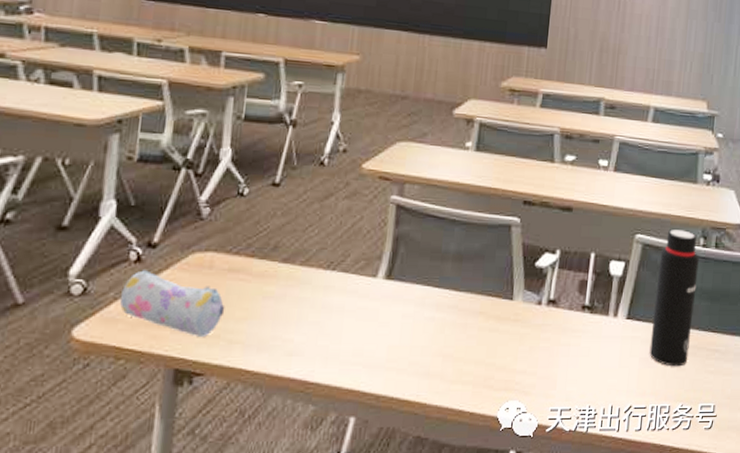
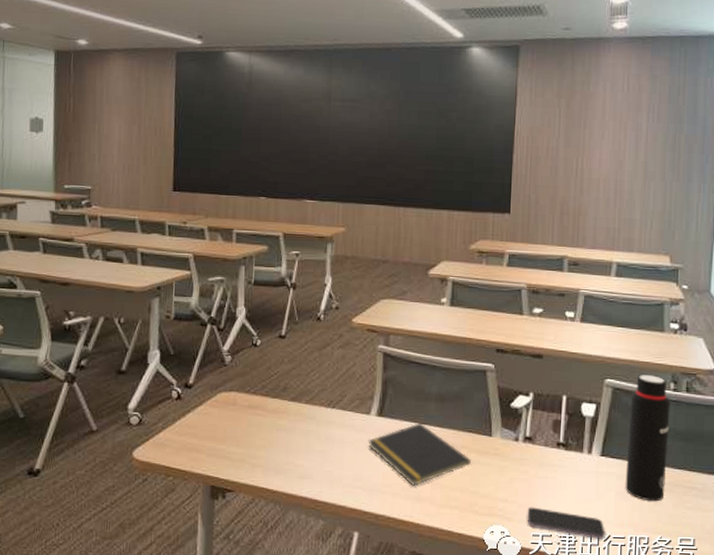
pencil case: present [119,270,225,338] -> none [166,406,248,461]
notepad: none [372,285,489,360] -> present [368,422,471,486]
smartphone: none [546,378,628,411] -> present [527,507,606,539]

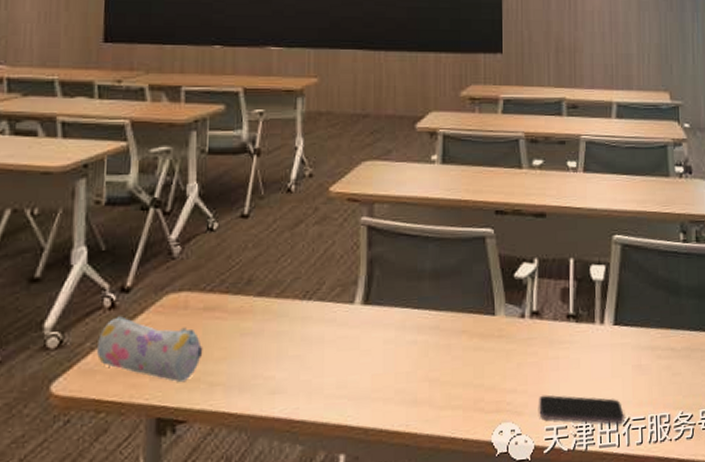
pencil case: none [166,406,248,461] -> present [96,316,203,383]
notepad: present [368,422,471,486] -> none [353,306,473,387]
water bottle: present [625,375,670,502] -> none [640,226,683,372]

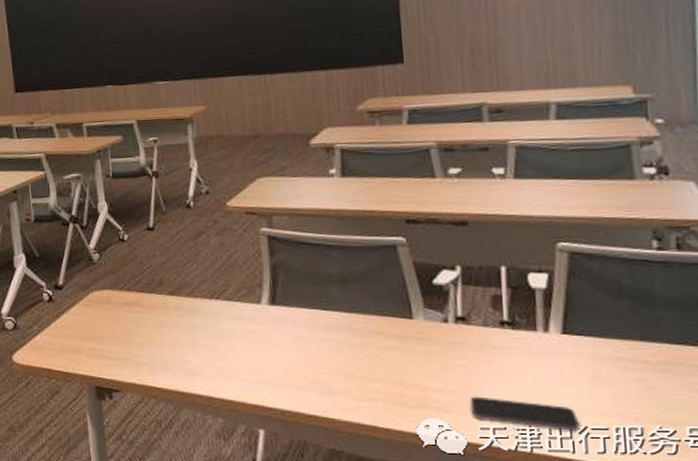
pencil case: present [96,316,203,383] -> none [42,308,128,361]

